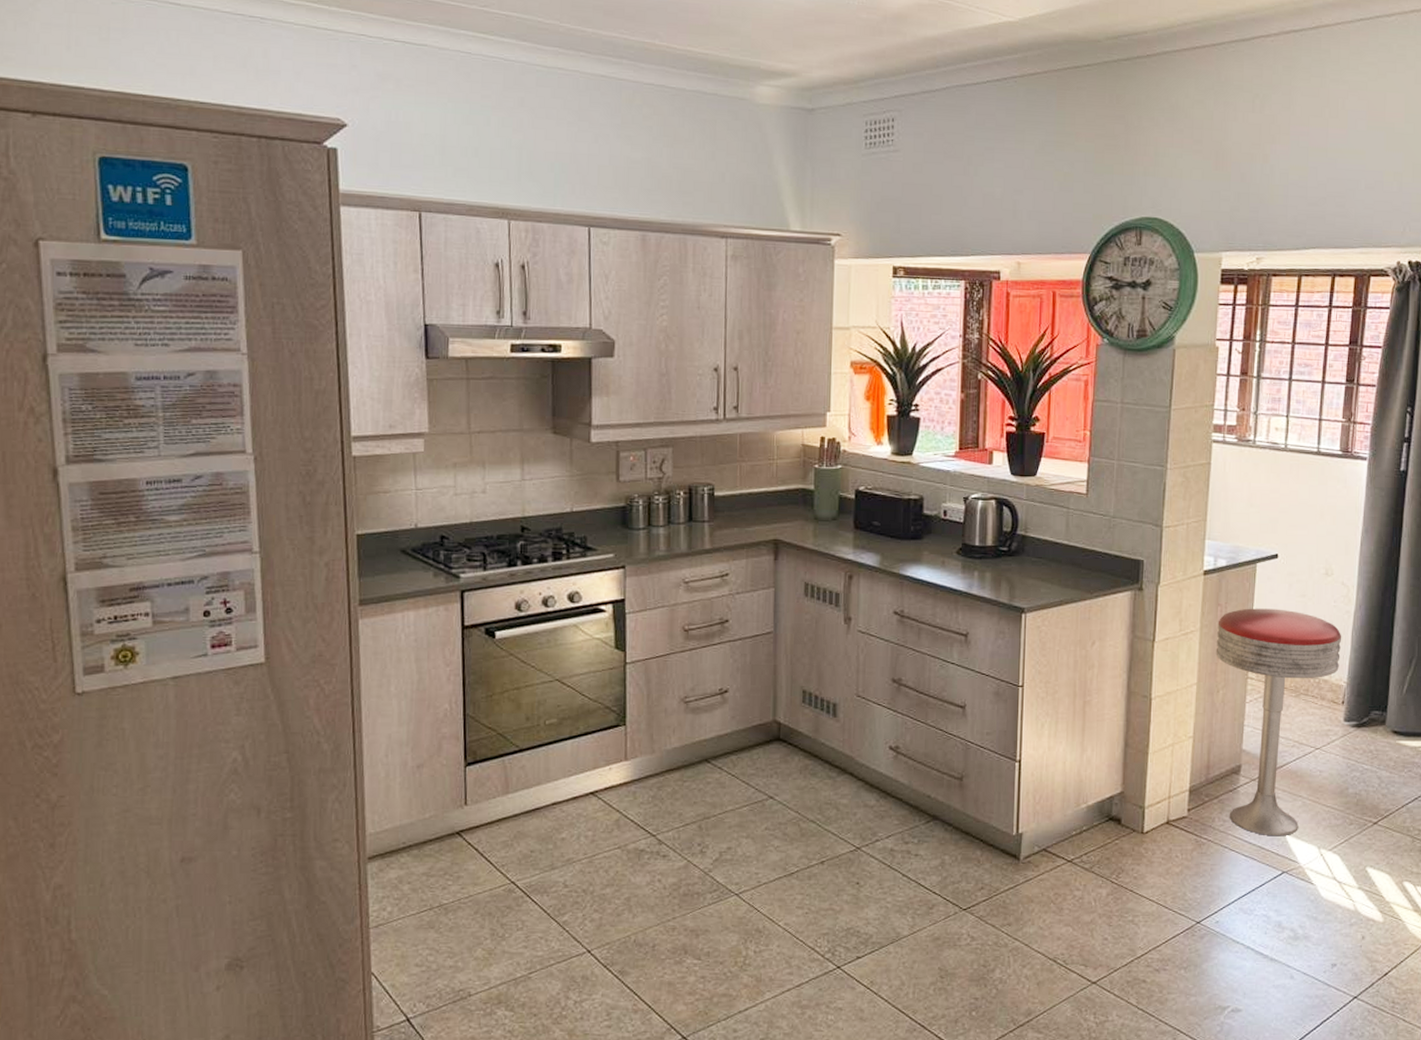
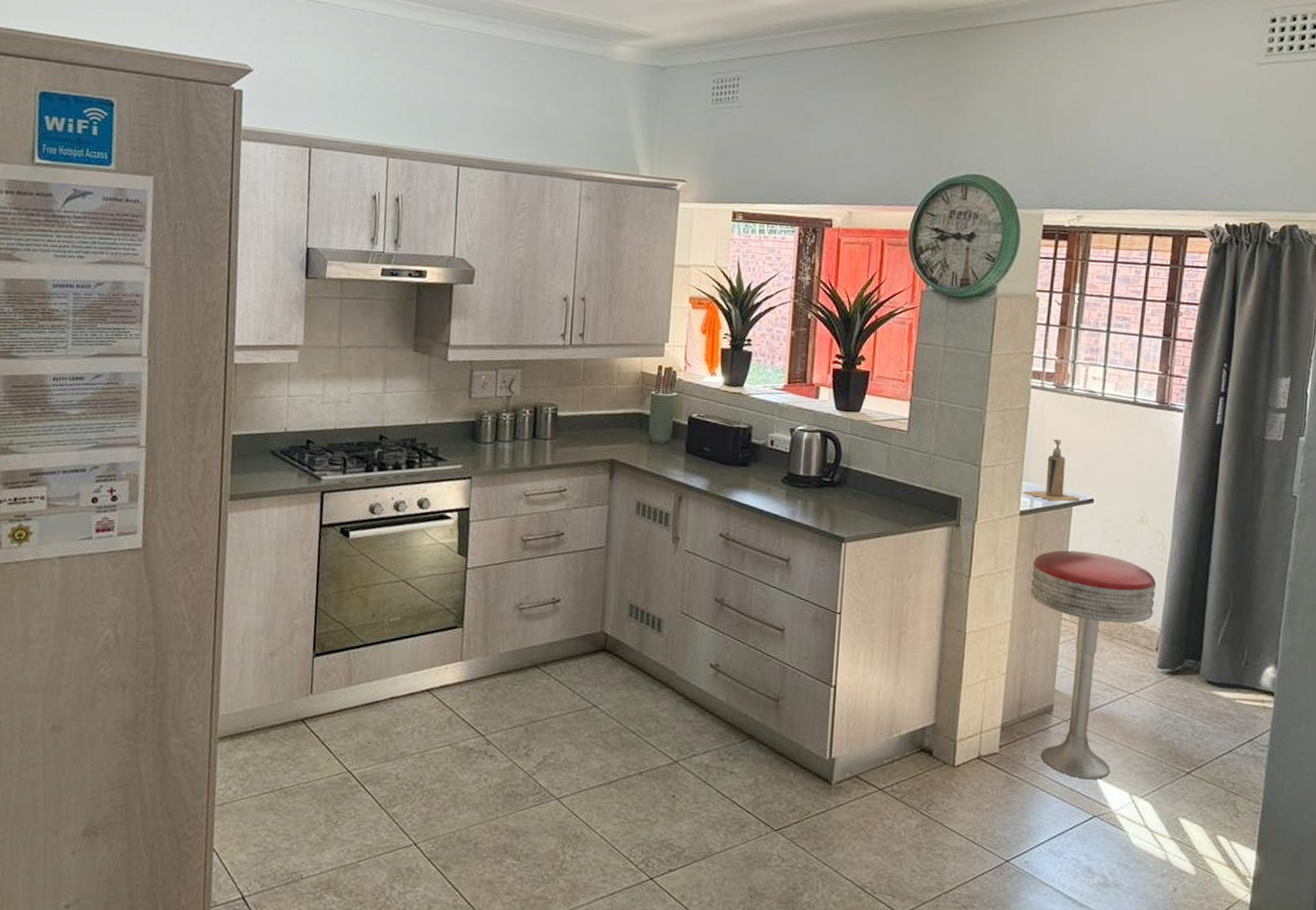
soap dispenser: none [1206,494,1264,559] -> present [1023,438,1080,502]

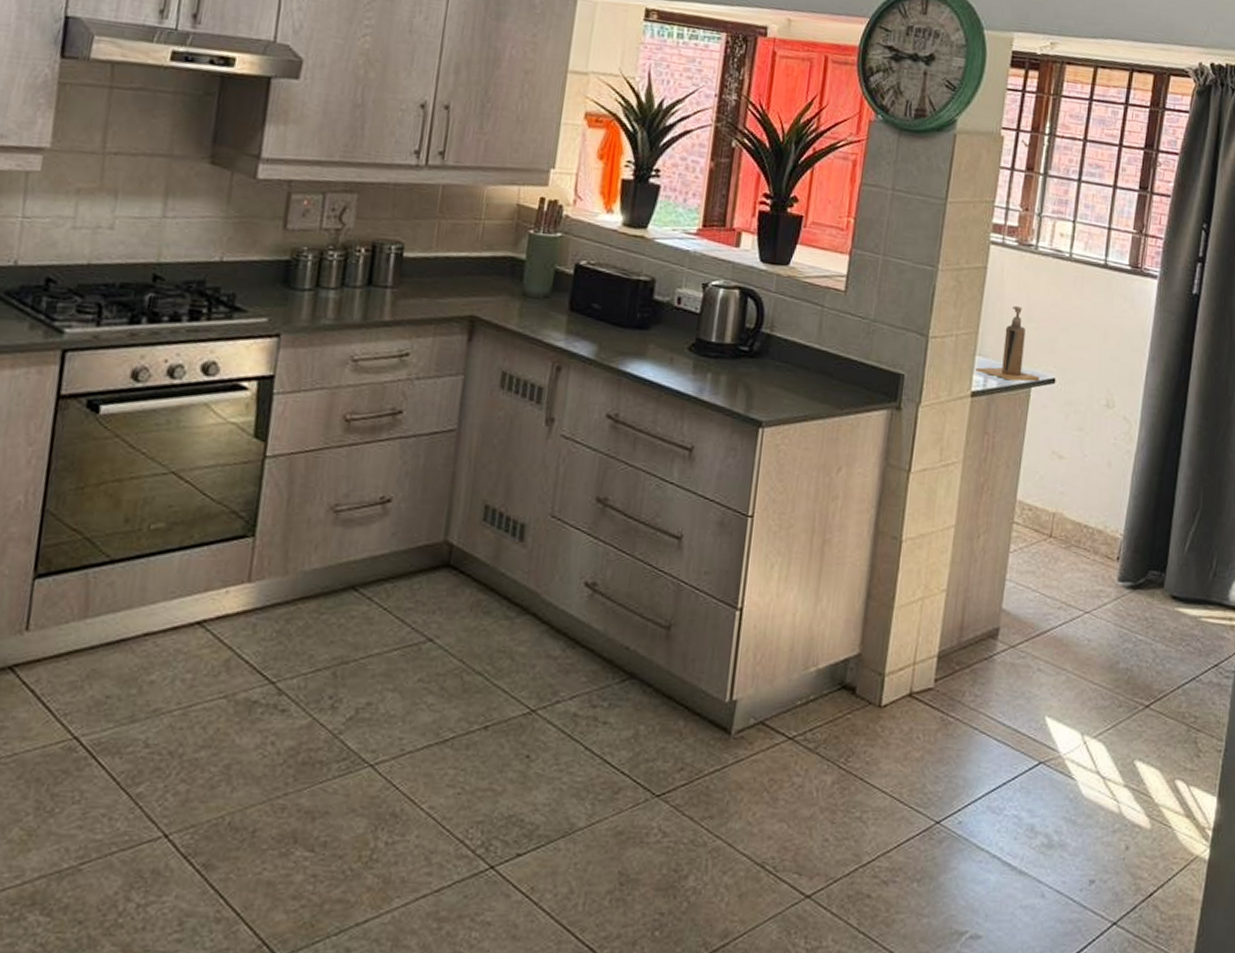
bar stool: present [1030,550,1157,780] -> none [978,439,1121,718]

